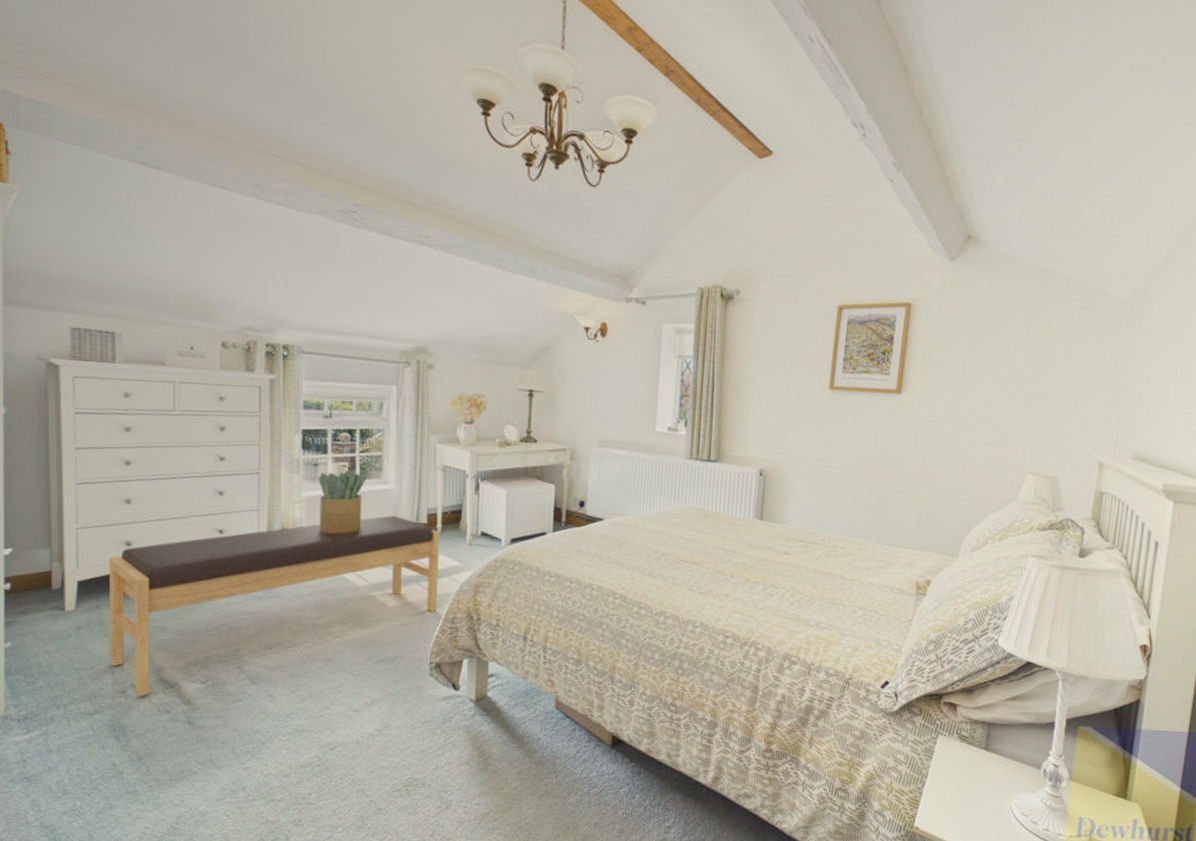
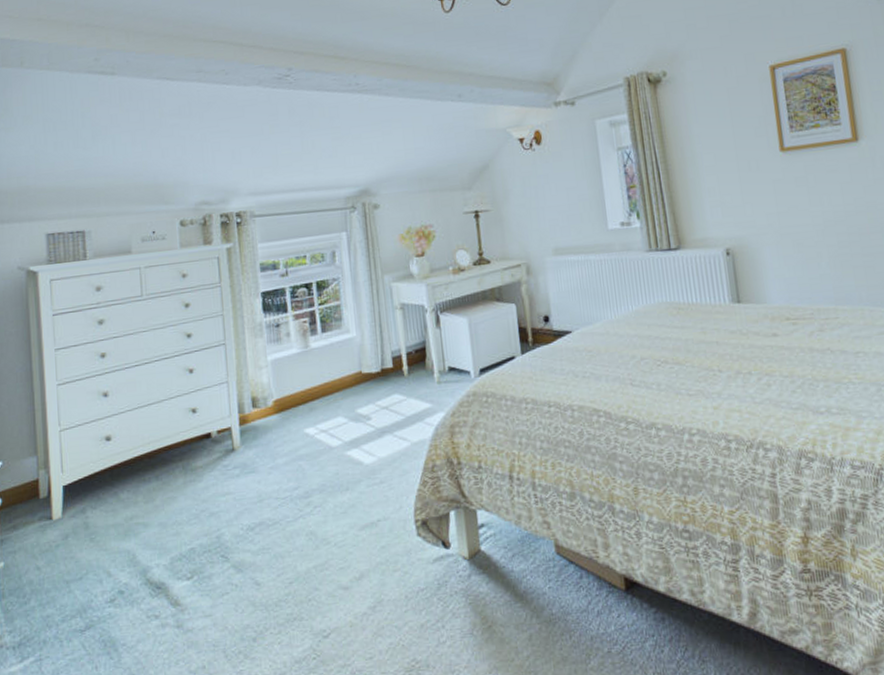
bench: present [109,515,440,697] -> none [91,365,415,604]
potted plant: present [318,469,368,534] -> none [281,322,329,396]

